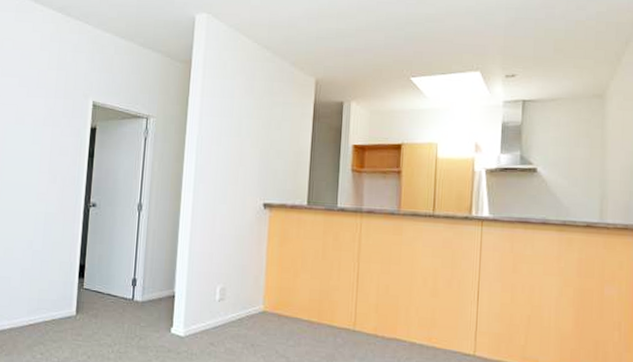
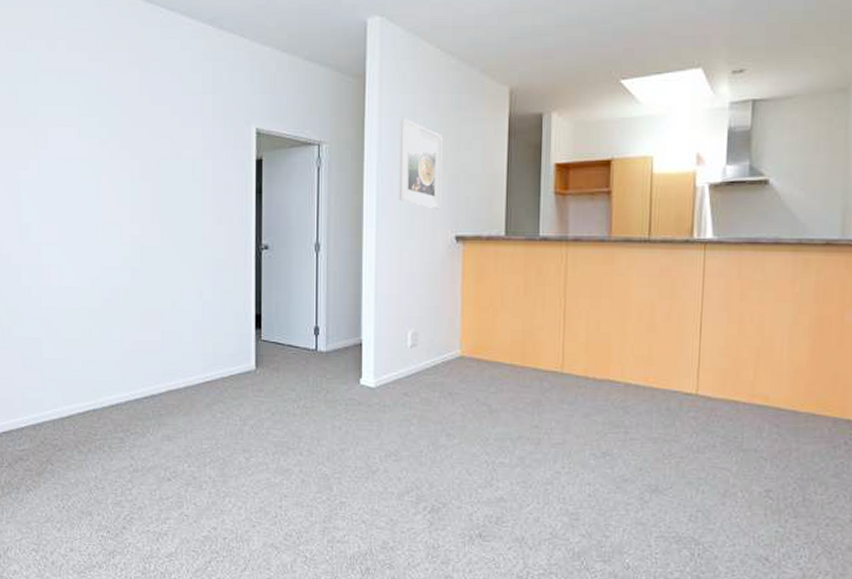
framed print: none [215,98,256,180] -> present [399,117,443,210]

